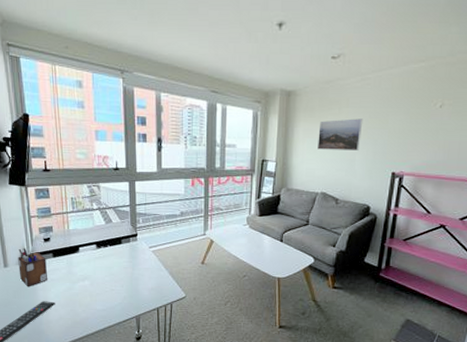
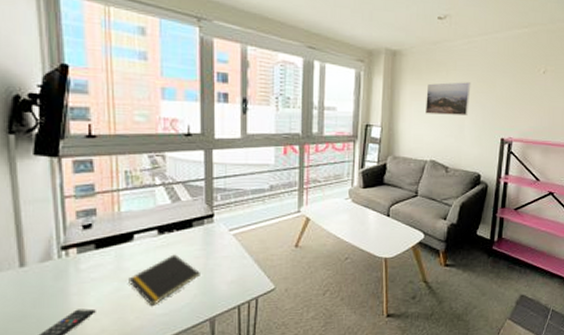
desk organizer: present [18,247,48,287] -> none [42,238,87,292]
notepad: none [77,264,128,303] -> present [129,254,200,306]

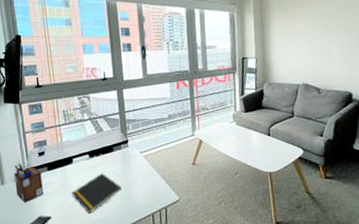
desk organizer: none [42,238,87,292] -> present [14,163,44,203]
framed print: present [425,82,471,115] -> none [293,10,335,43]

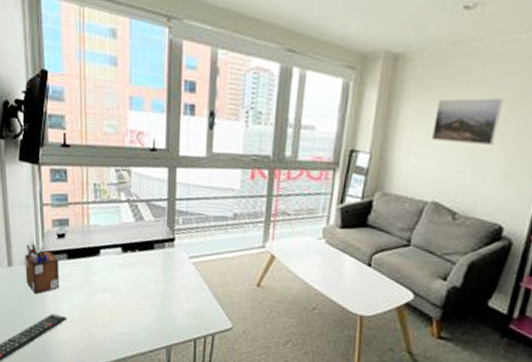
notepad: present [72,173,122,213] -> none [95,275,159,323]
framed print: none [293,10,335,43] -> present [432,98,504,145]

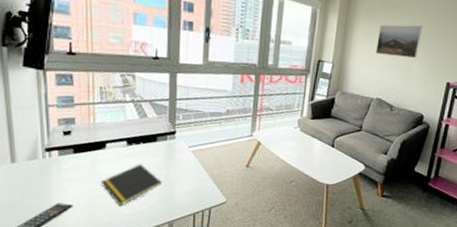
desk organizer: present [25,243,60,295] -> none [29,140,66,187]
notepad: none [95,275,159,323] -> present [101,164,162,206]

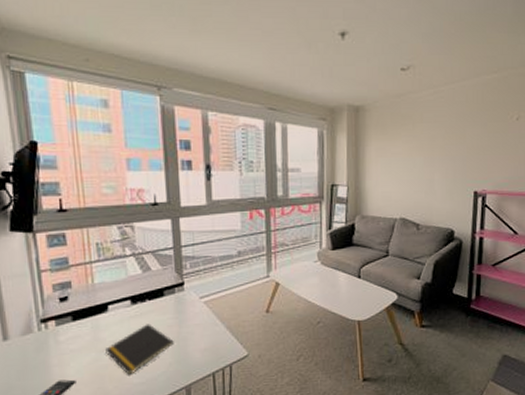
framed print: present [376,24,423,58] -> none [392,134,440,170]

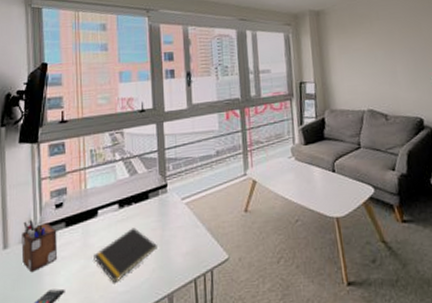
desk organizer: none [23,311,66,364] -> present [21,219,58,273]

